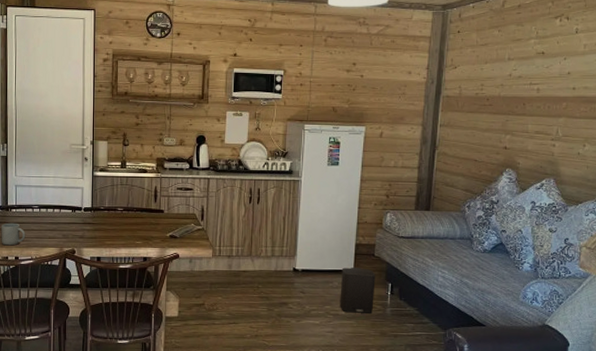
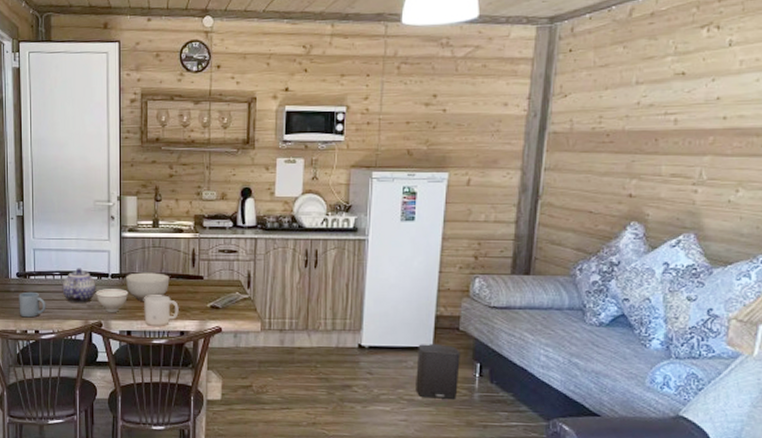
teapot: none [40,202,71,233] -> present [62,268,96,304]
bowl: none [70,220,99,242] -> present [95,289,129,313]
bowl: none [96,206,135,232] -> present [125,272,170,302]
mug: none [111,226,142,254] -> present [143,295,179,327]

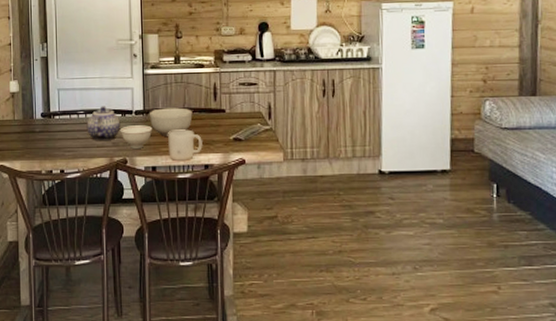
mug: present [19,291,46,318] -> none [44,131,71,158]
pedal bin: present [416,344,460,399] -> none [436,167,478,221]

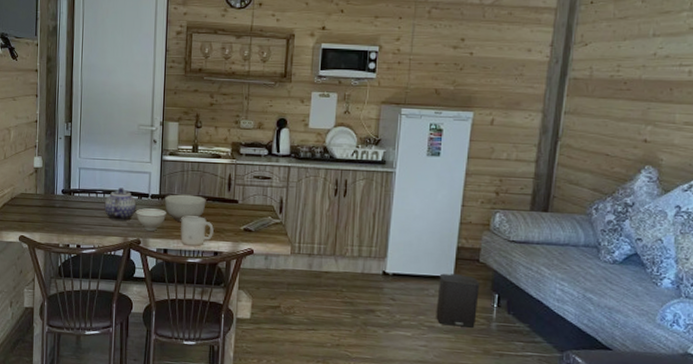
pedal bin: none [436,167,478,221] -> present [436,273,480,328]

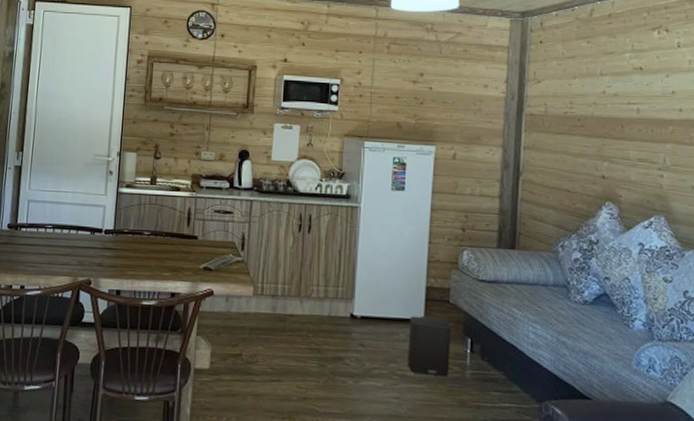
teapot: present [104,187,137,221] -> none [53,222,89,259]
bowl: present [135,208,167,232] -> none [87,244,121,271]
bowl: present [164,194,206,223] -> none [119,229,164,261]
mug: present [180,216,214,247] -> none [134,253,171,288]

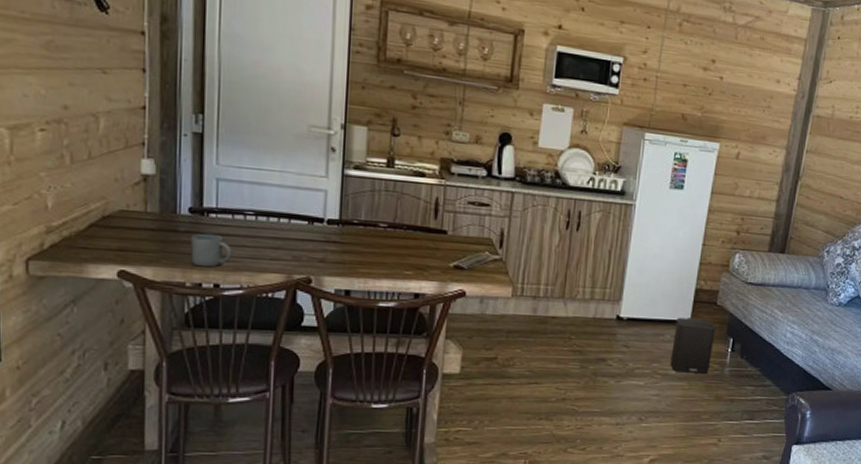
mug: none [6,244,35,272] -> present [190,233,233,268]

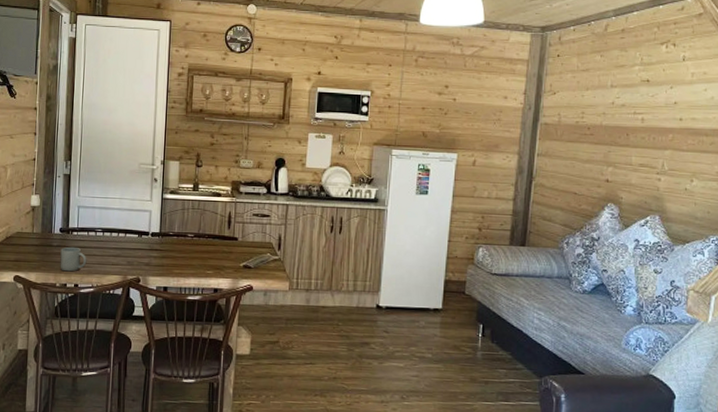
pedal bin: present [670,317,716,374] -> none [426,305,466,357]

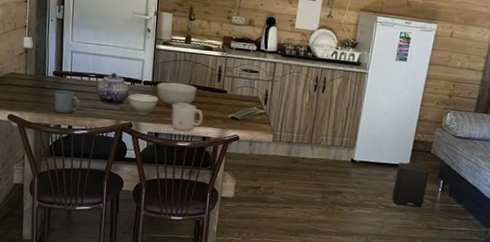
teapot: none [103,226,137,260] -> present [96,72,129,105]
bowl: none [135,246,167,270] -> present [128,93,159,116]
bowl: none [164,232,207,260] -> present [156,82,197,109]
mug: none [180,253,214,284] -> present [171,103,203,132]
pedal bin: none [426,305,466,357] -> present [392,162,430,207]

